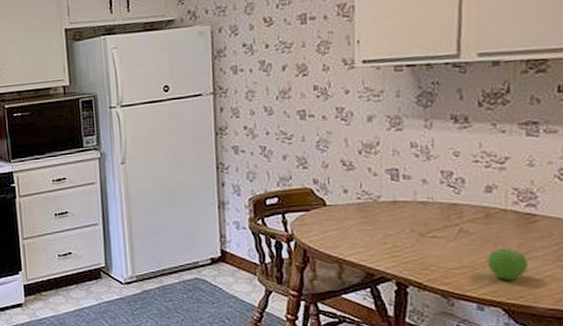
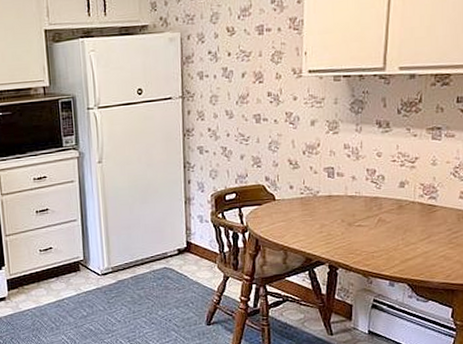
fruit: present [487,247,528,280] -> none [398,233,428,261]

